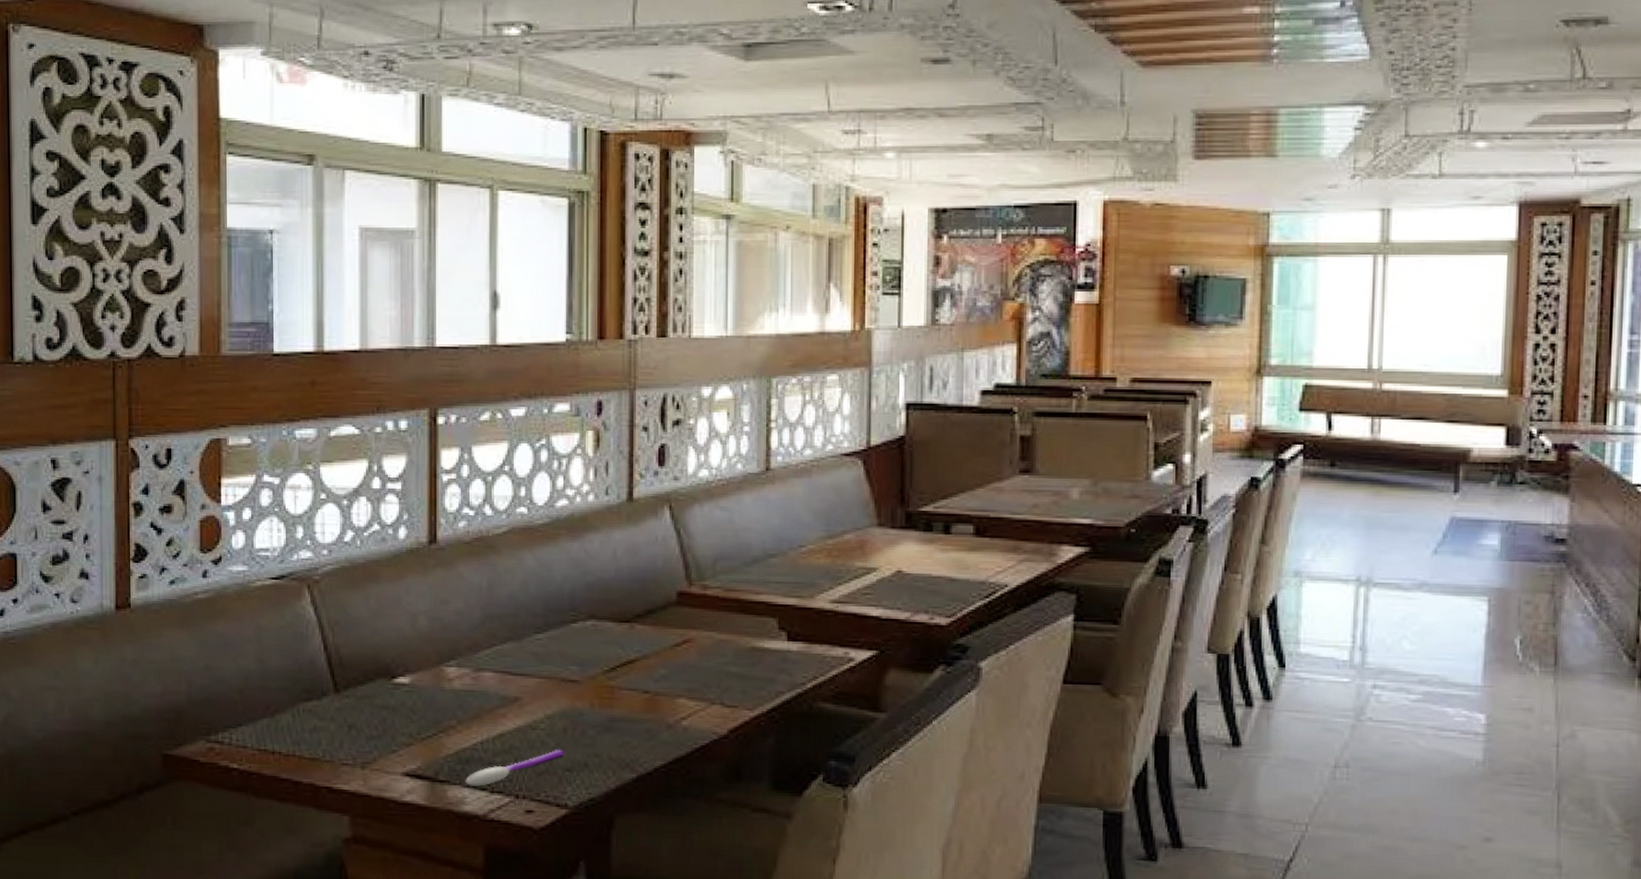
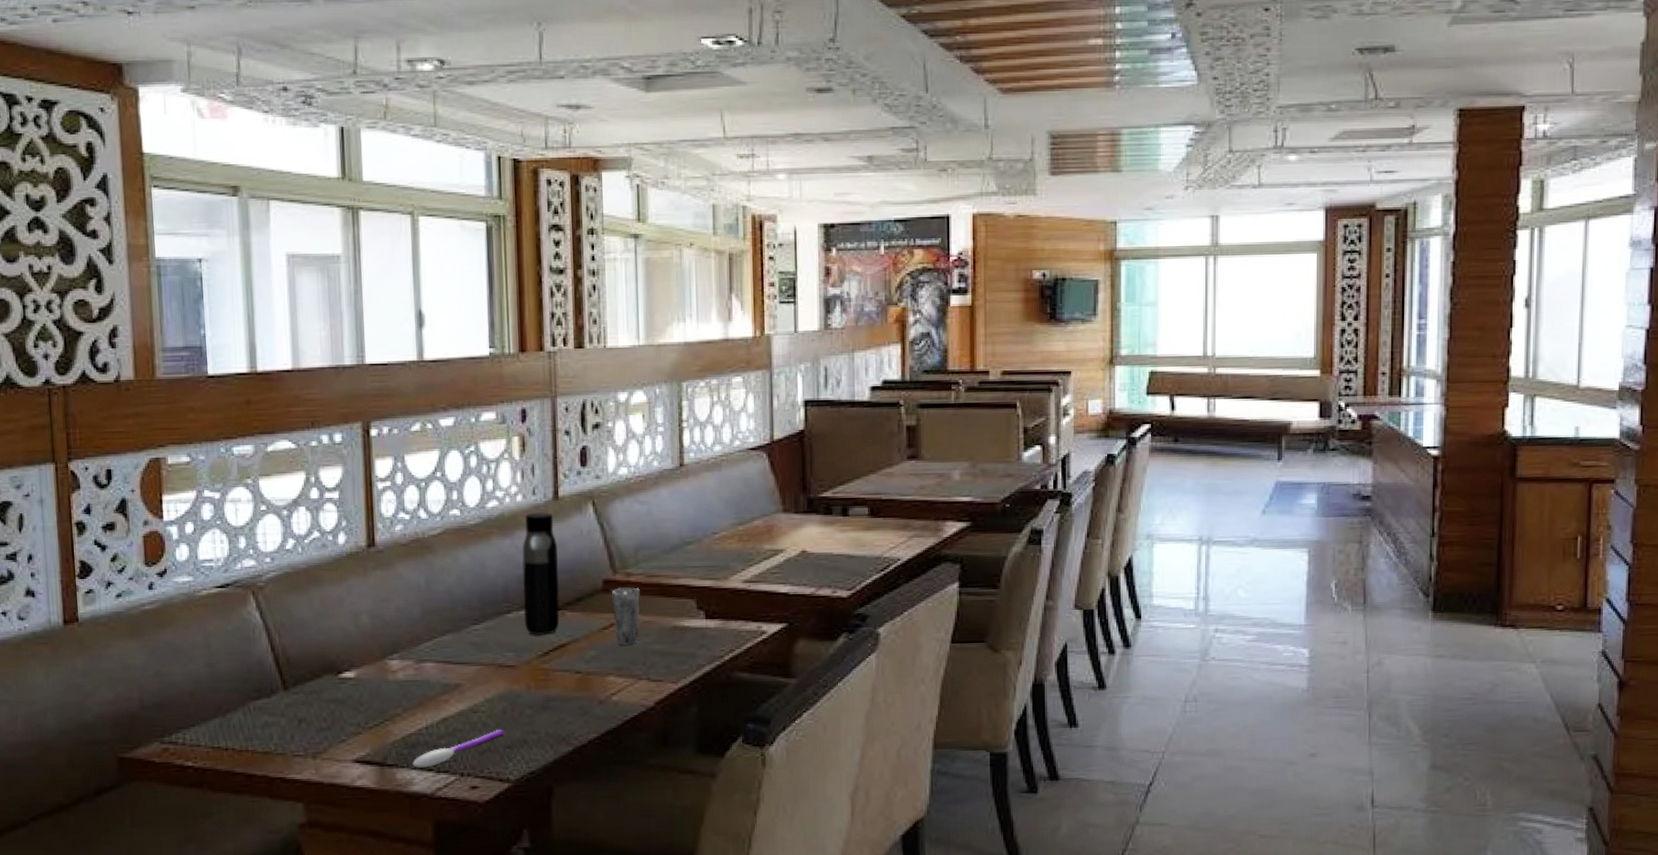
water bottle: none [590,514,630,649] -> present [522,512,560,635]
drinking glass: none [686,601,718,665] -> present [612,587,641,645]

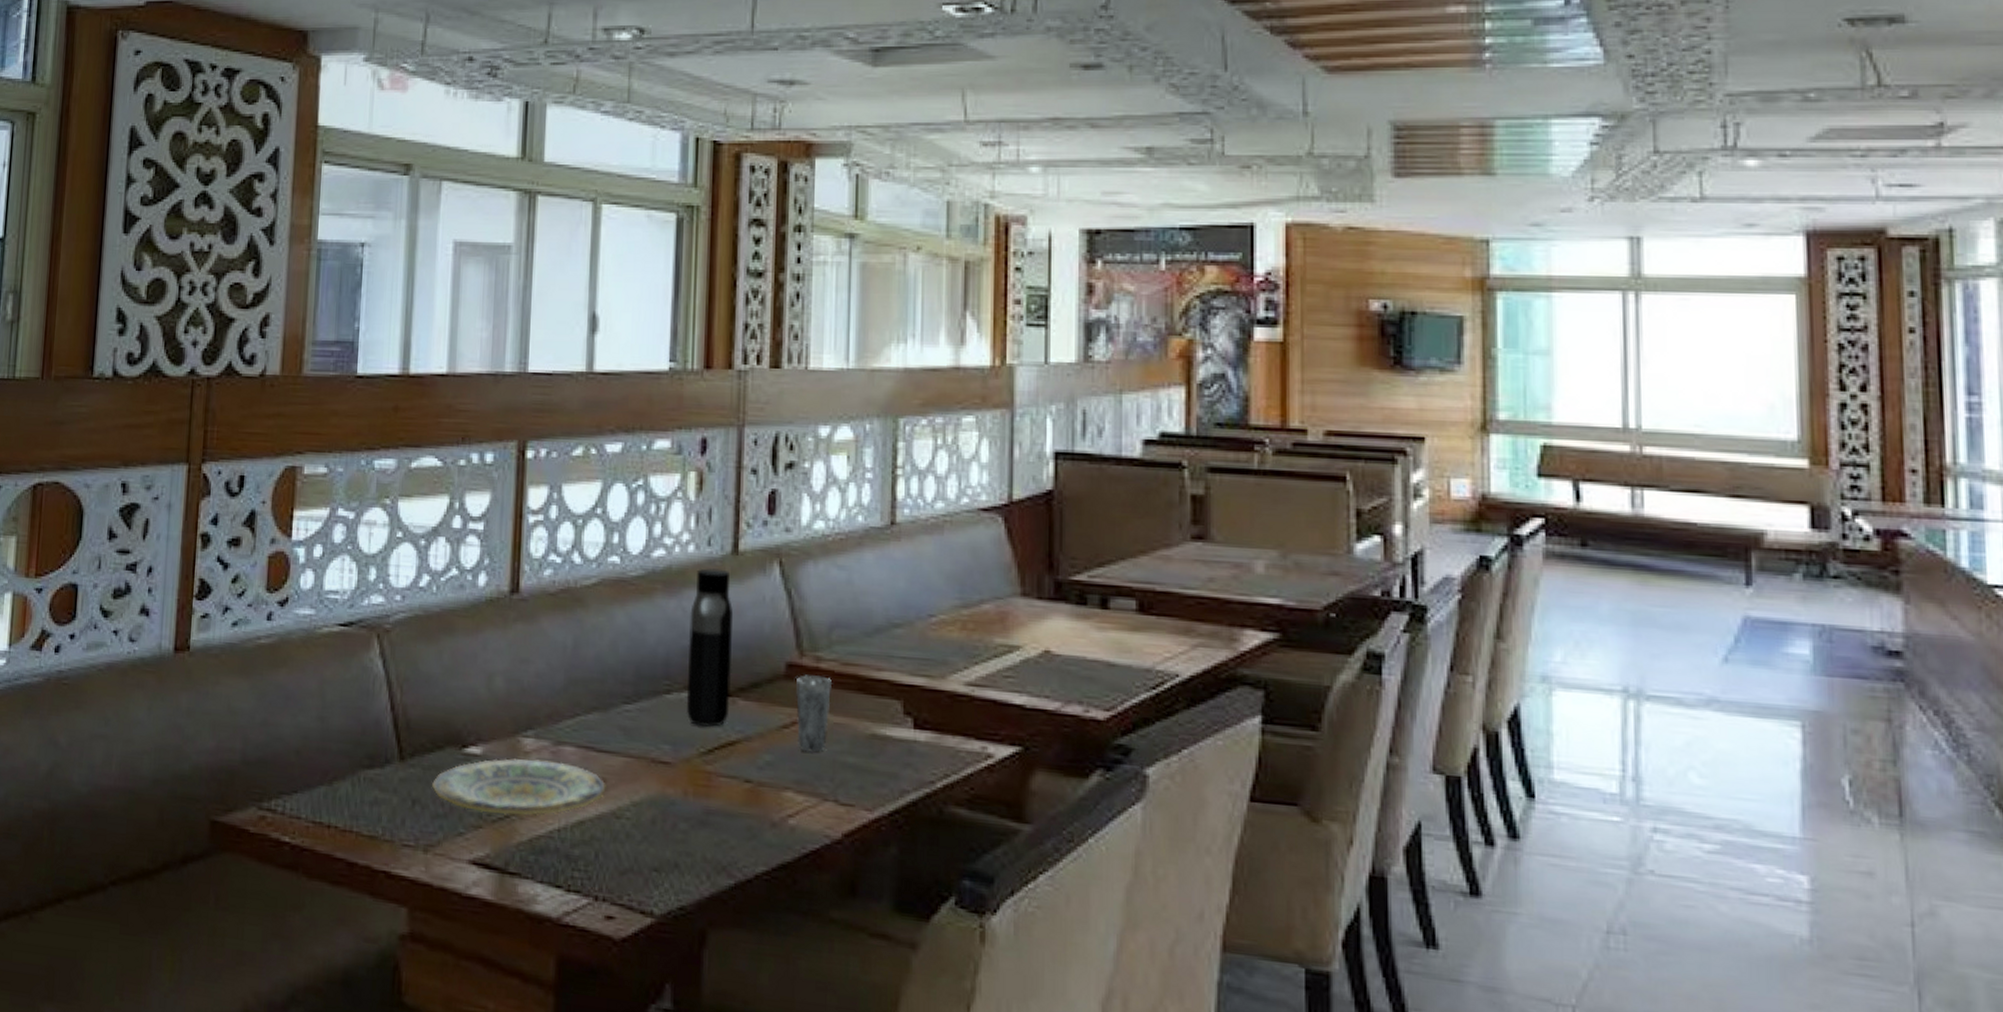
plate: none [315,675,463,722] -> present [432,758,606,815]
spoon: present [412,730,504,768] -> none [538,844,652,883]

